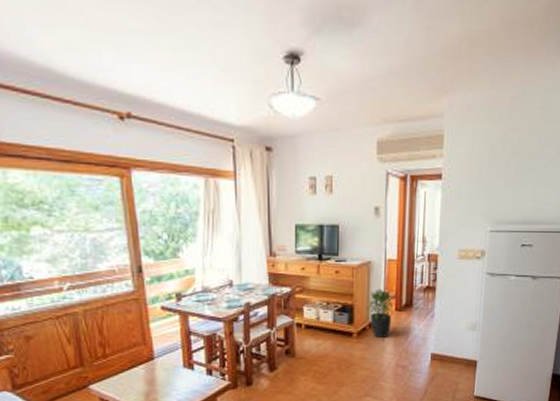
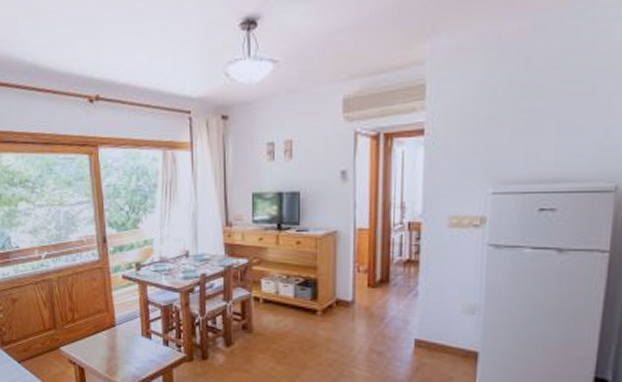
potted plant: present [365,289,394,339] -> none [331,261,366,318]

